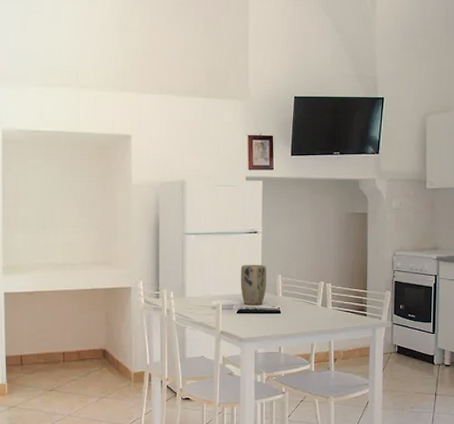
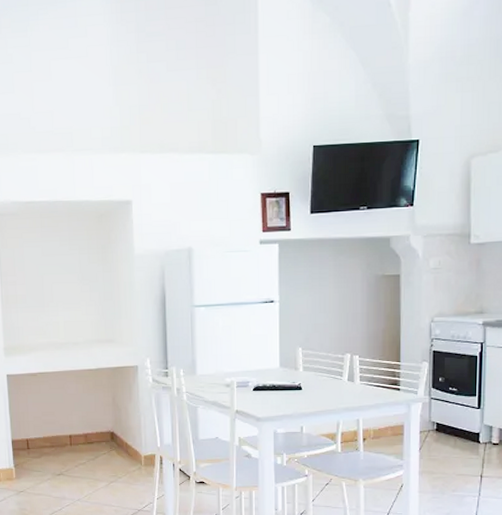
plant pot: present [240,265,267,305] -> none [256,337,286,381]

